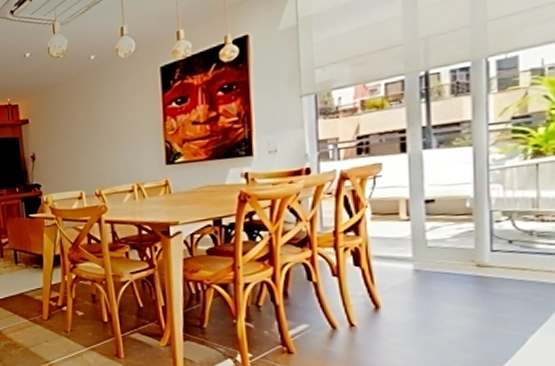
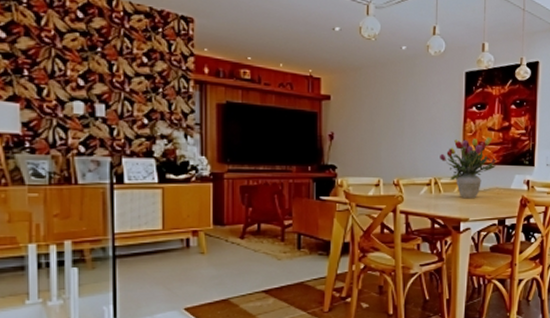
flower arrangement: none [140,131,206,202] -> present [440,137,497,199]

